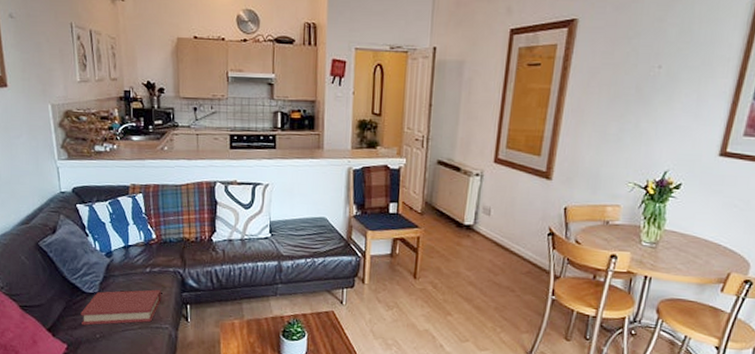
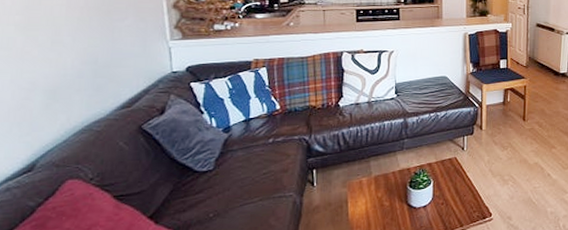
hardback book: present [81,289,161,326] -> none [191,159,285,206]

